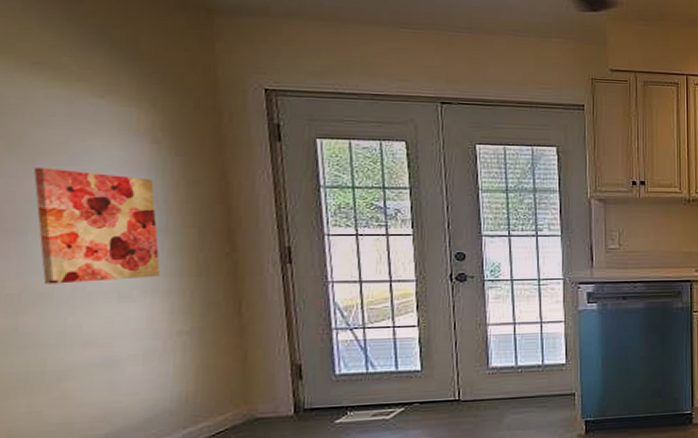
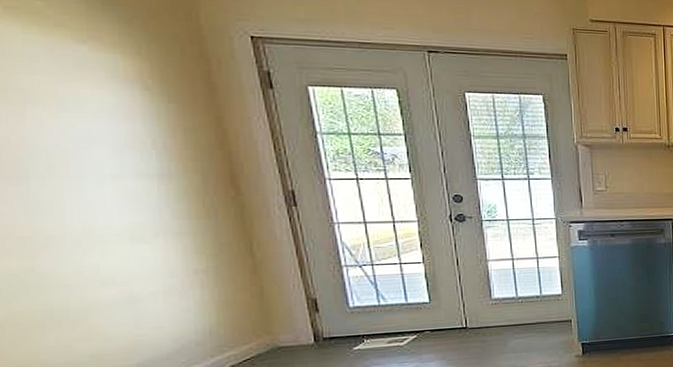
wall art: present [33,167,161,284] -> none [24,114,170,228]

